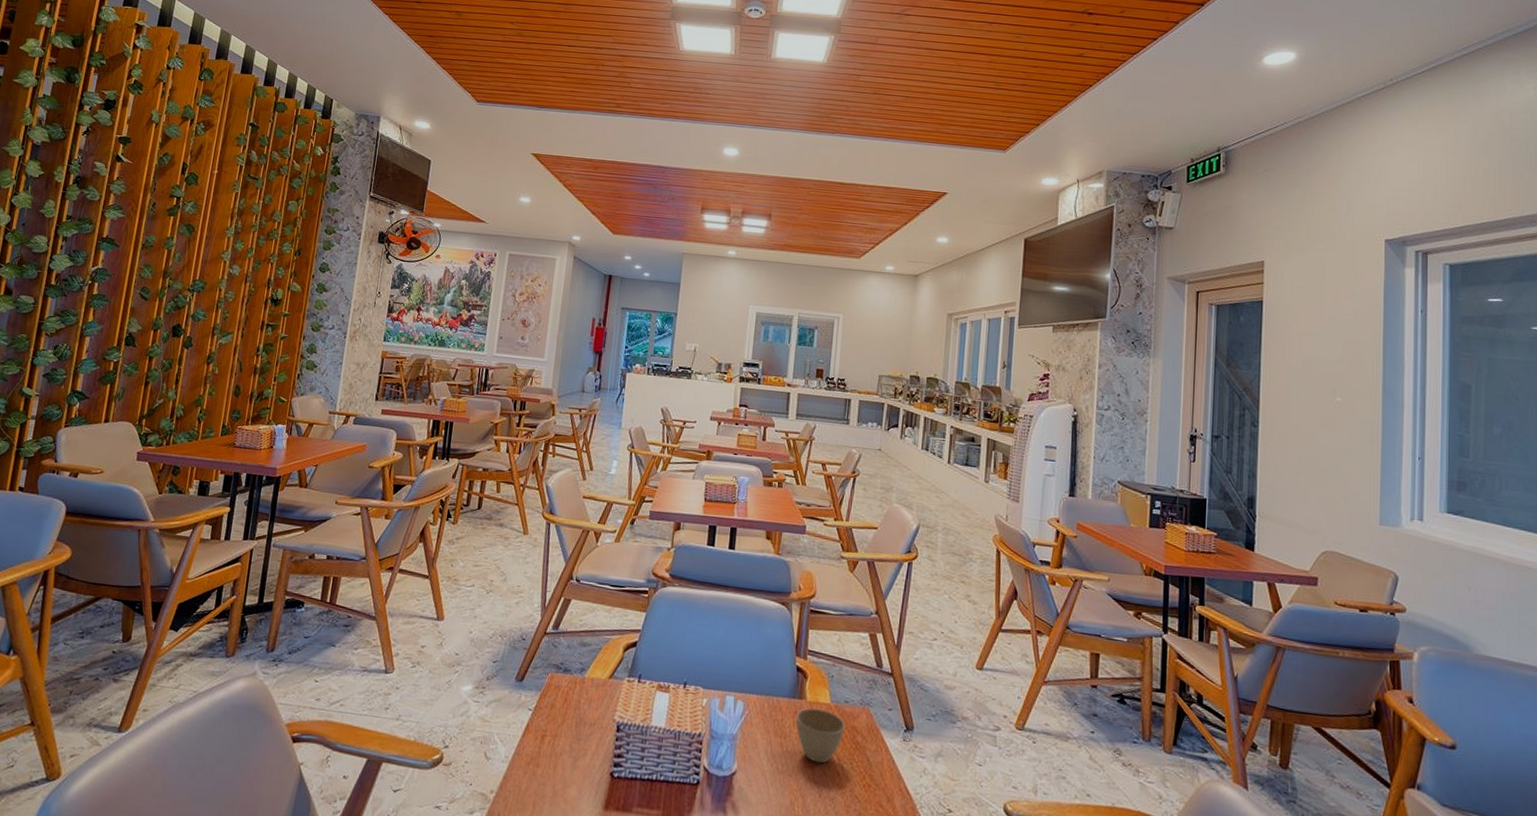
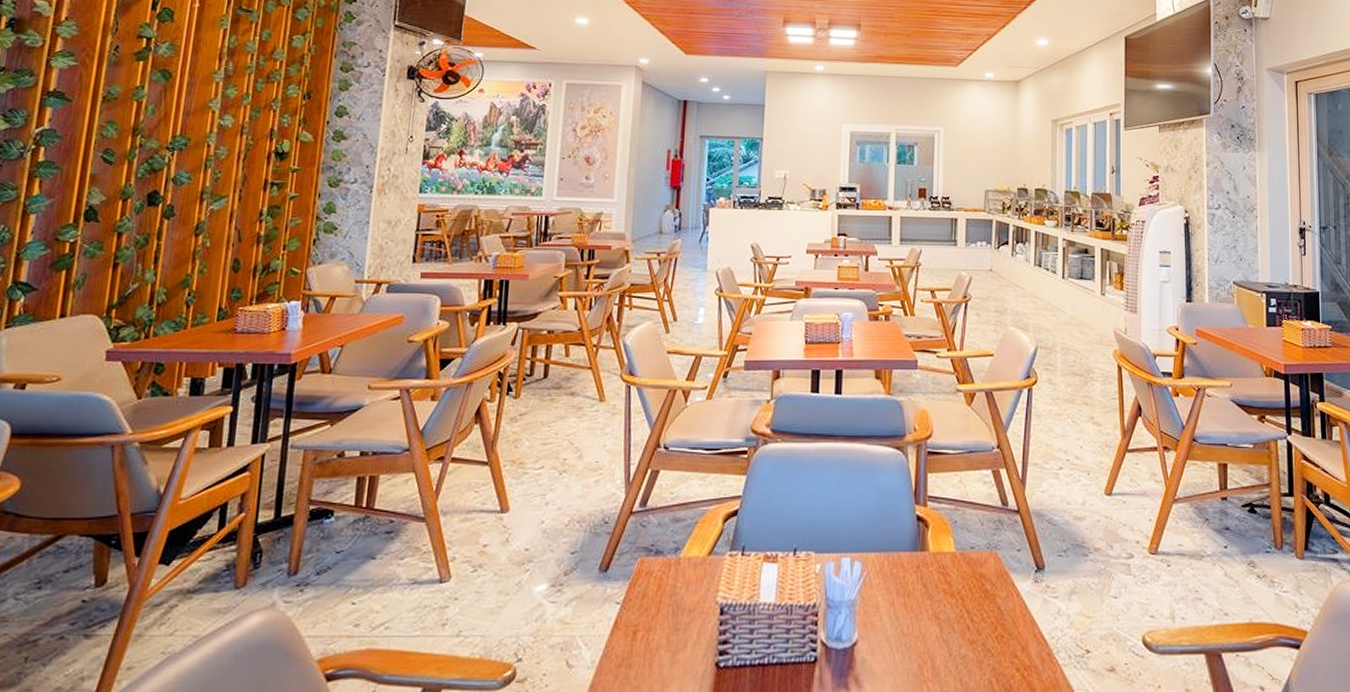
cup: present [796,707,845,764] -> none [919,559,973,619]

